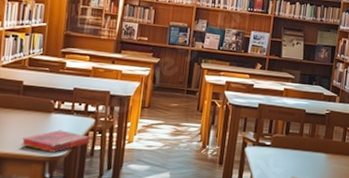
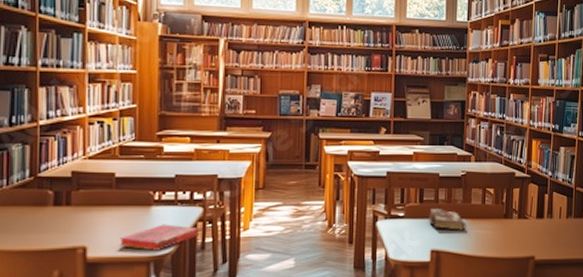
book: none [292,140,326,164] -> present [429,208,466,230]

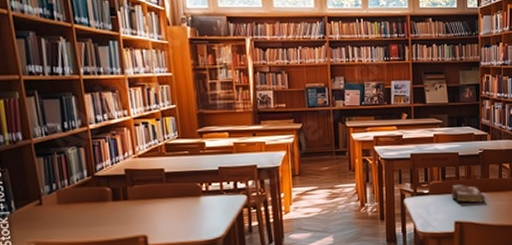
hardback book: present [120,224,200,251] -> none [175,211,246,236]

